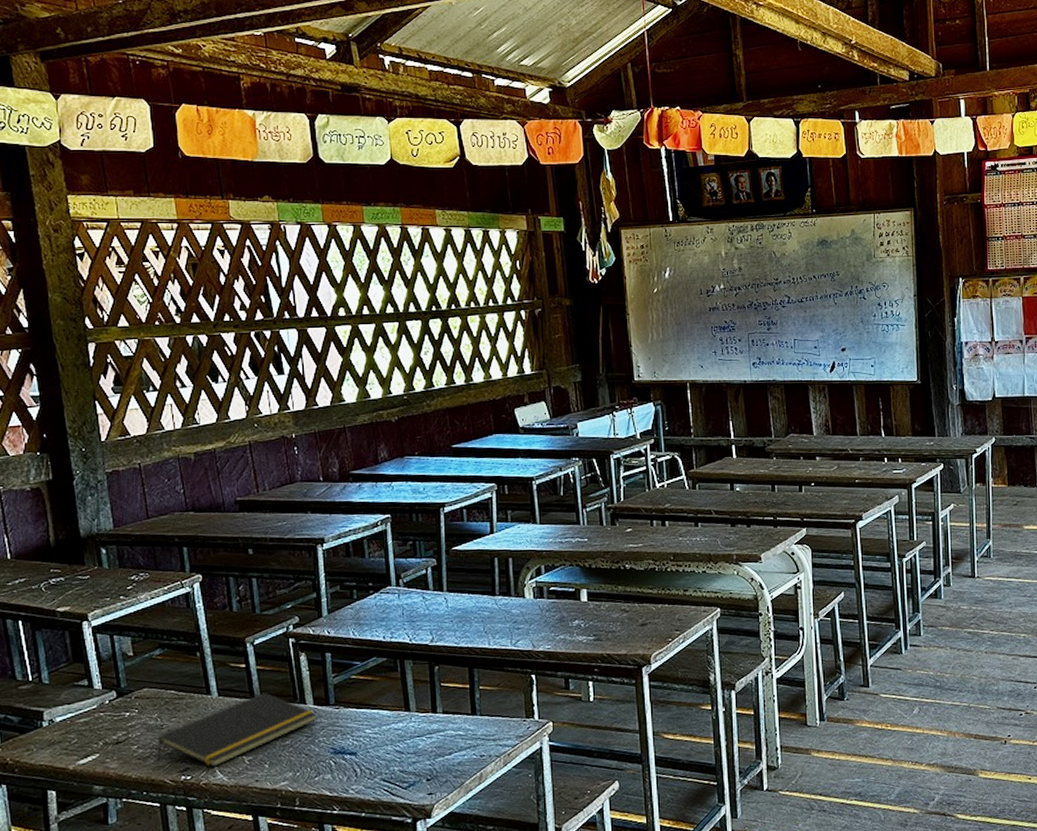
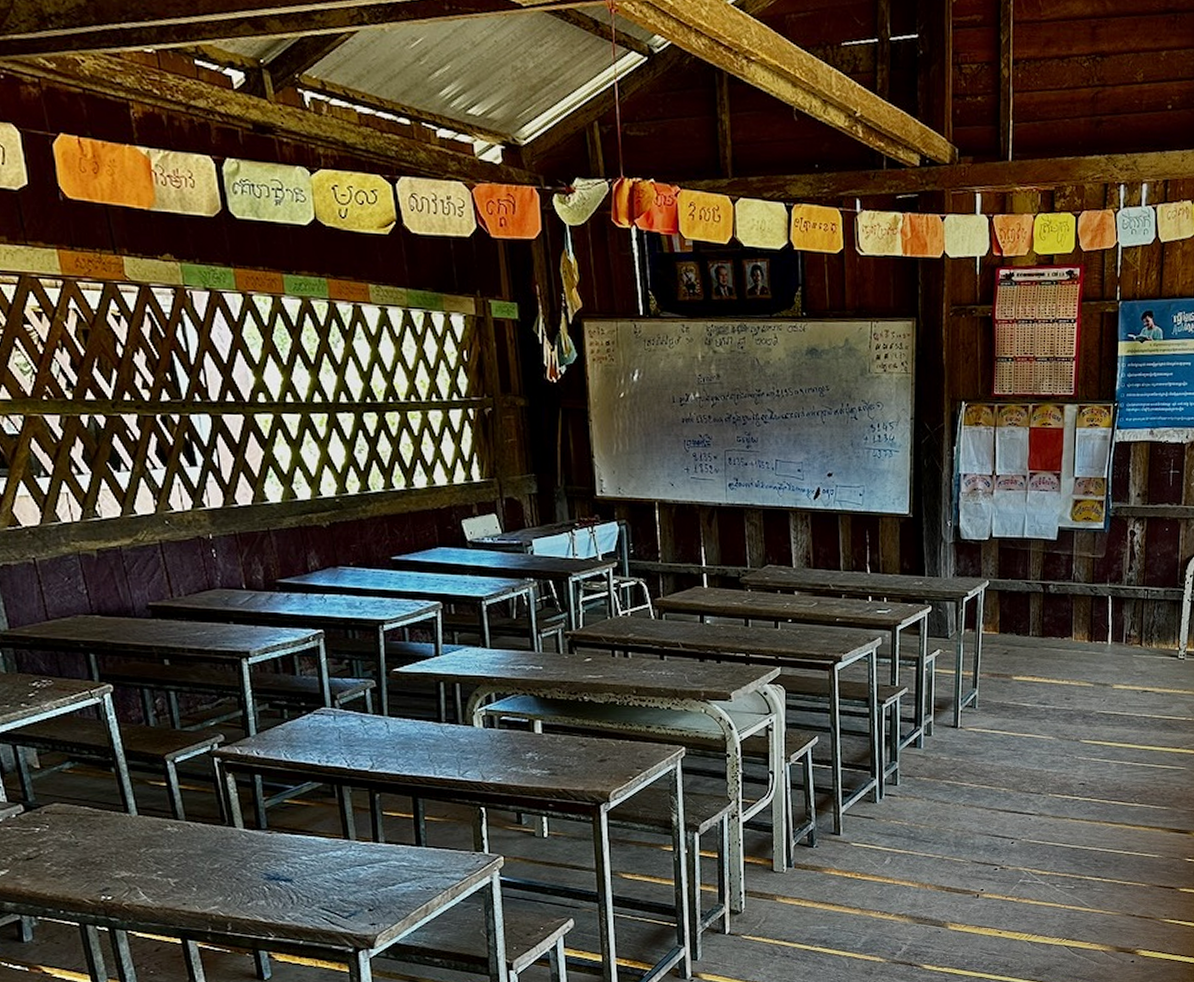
notepad: present [158,693,318,767] -> none [73,814,249,888]

